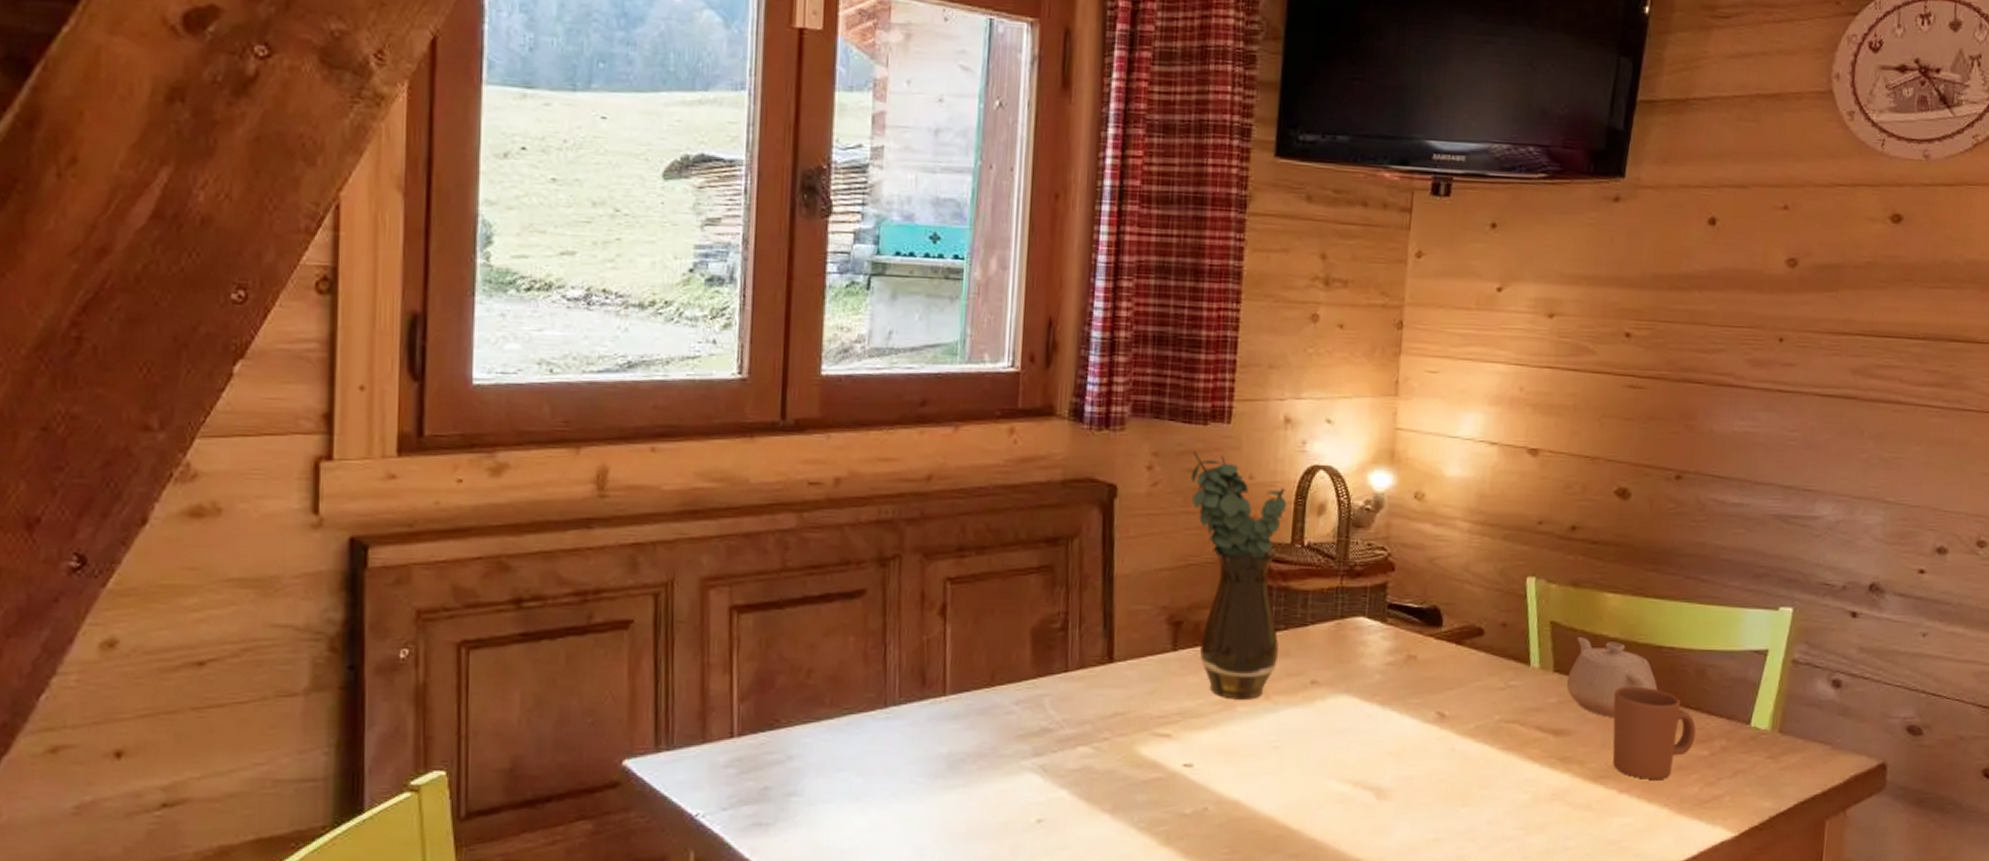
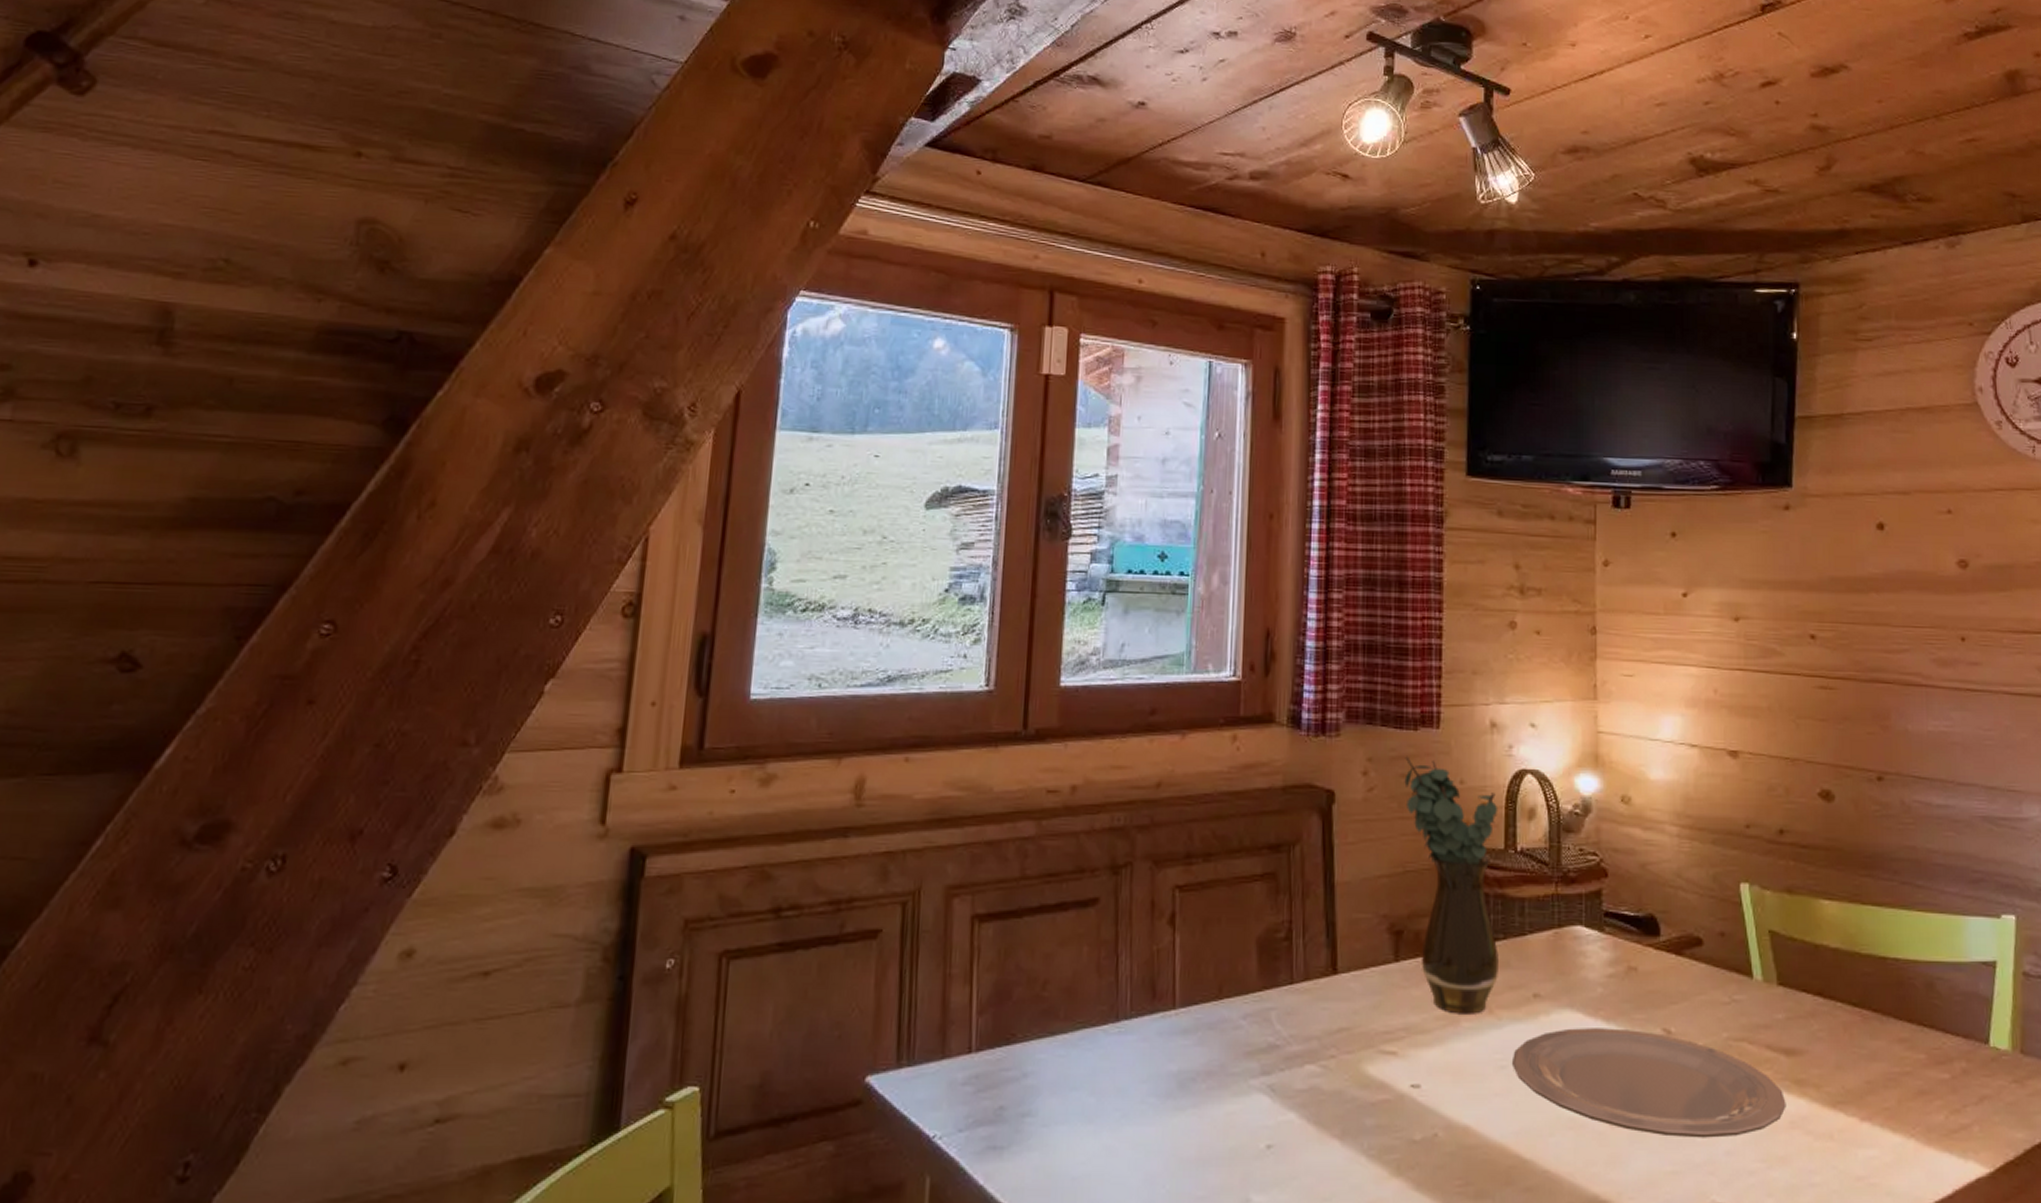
plate: none [1284,712,1550,810] -> present [1511,1028,1786,1138]
teapot: present [1567,637,1658,717] -> none [1793,947,1887,1035]
mug: present [1612,686,1696,779] -> none [1843,1001,1934,1106]

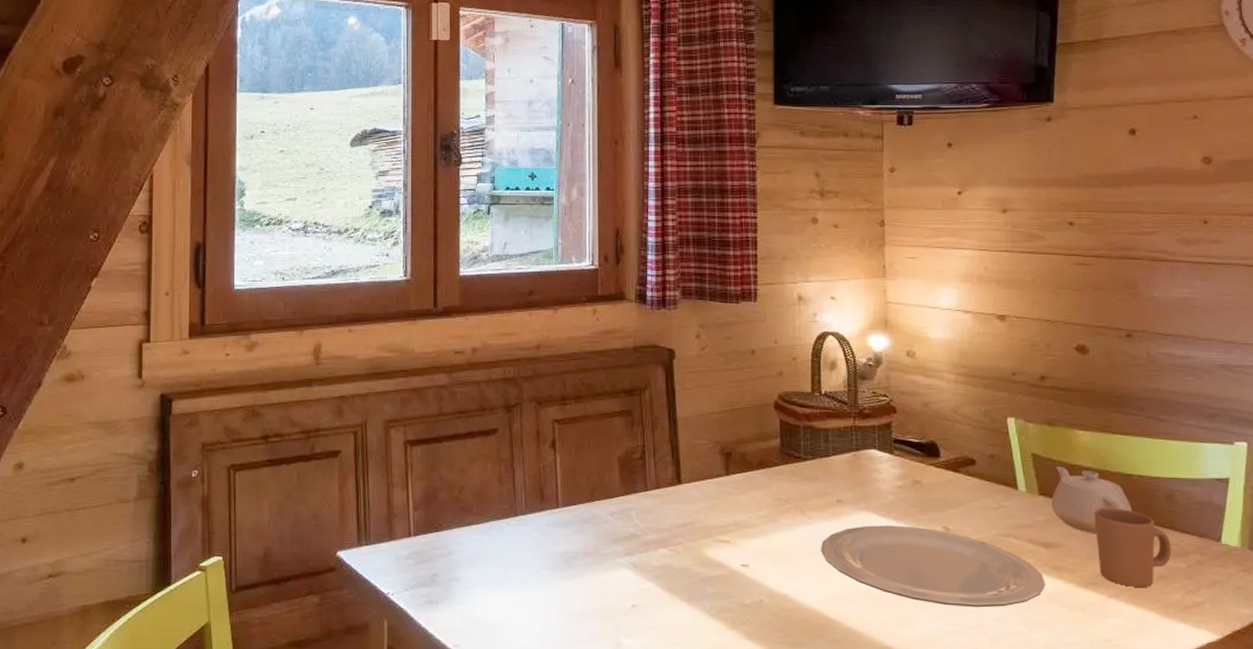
vase: present [1404,756,1498,1014] -> none [729,323,808,514]
teapot: none [1793,947,1887,1035] -> present [1052,467,1133,533]
mug: none [1843,1001,1934,1106] -> present [1094,508,1172,587]

